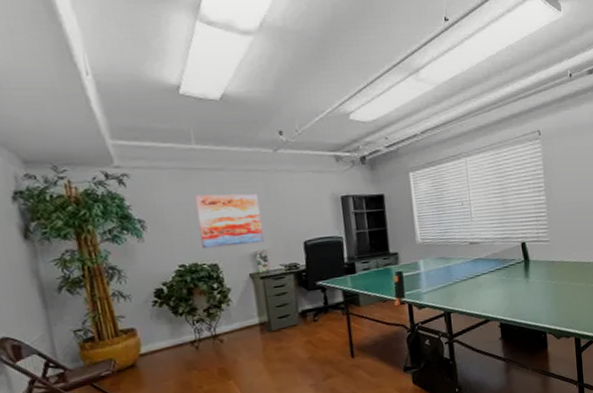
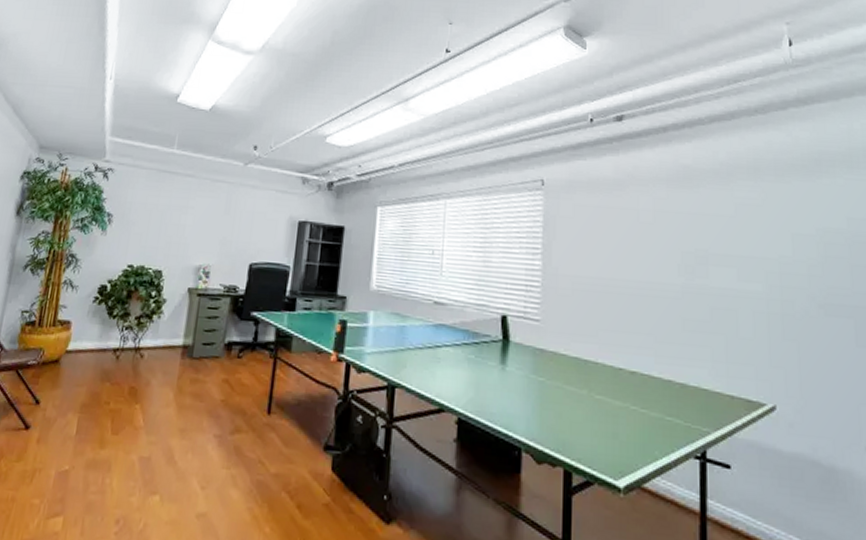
wall art: present [194,193,264,249] -> none [153,198,219,257]

